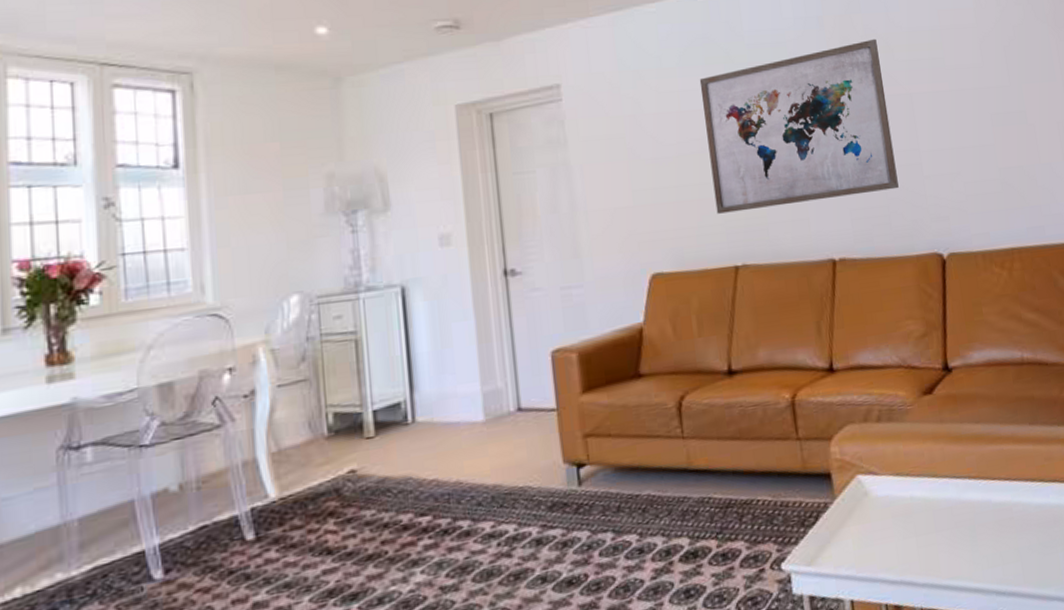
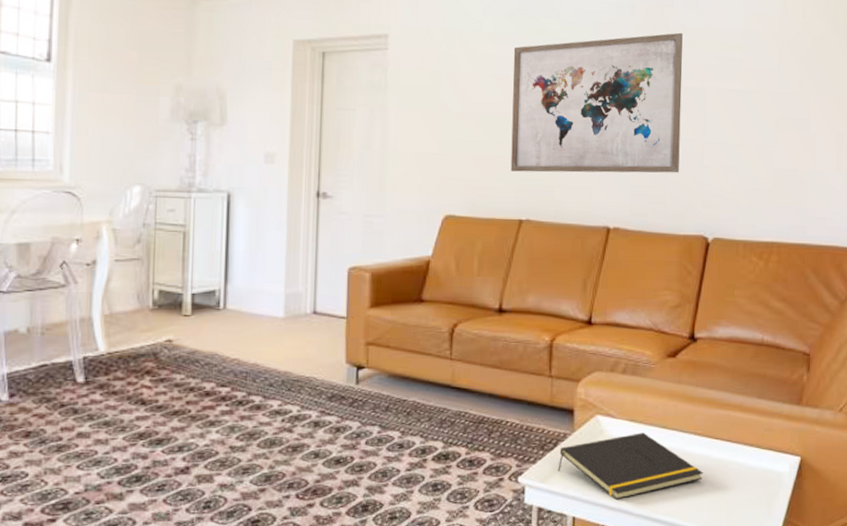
notepad: none [822,486,987,572] -> present [558,432,704,500]

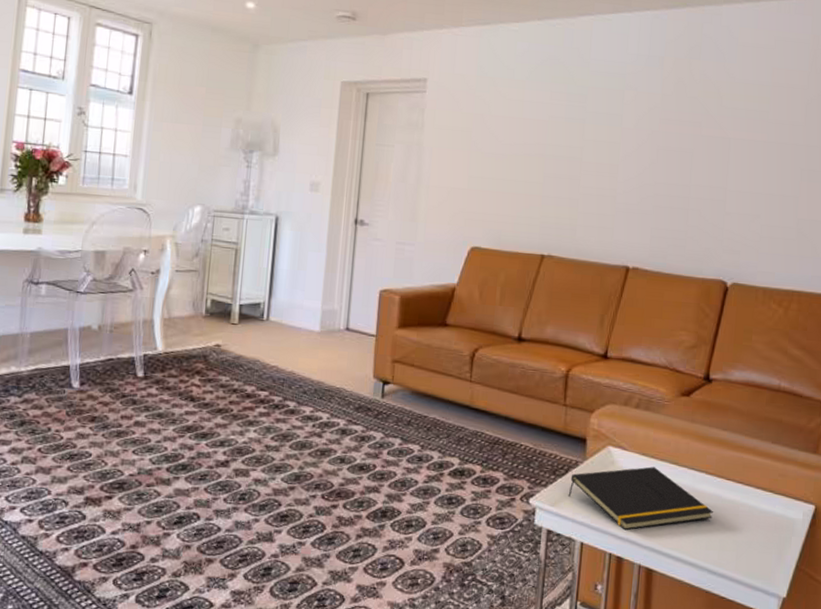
wall art: present [510,32,683,173] -> none [535,84,709,219]

